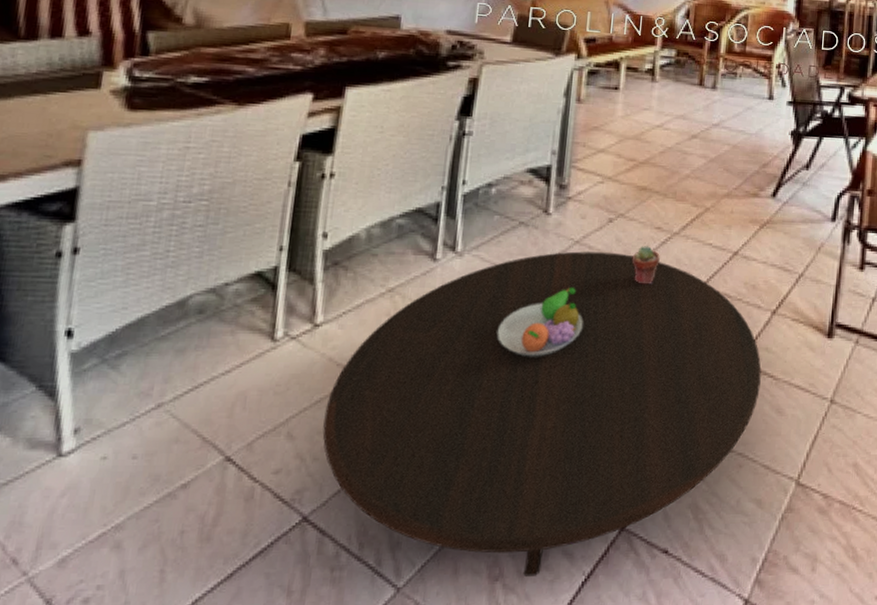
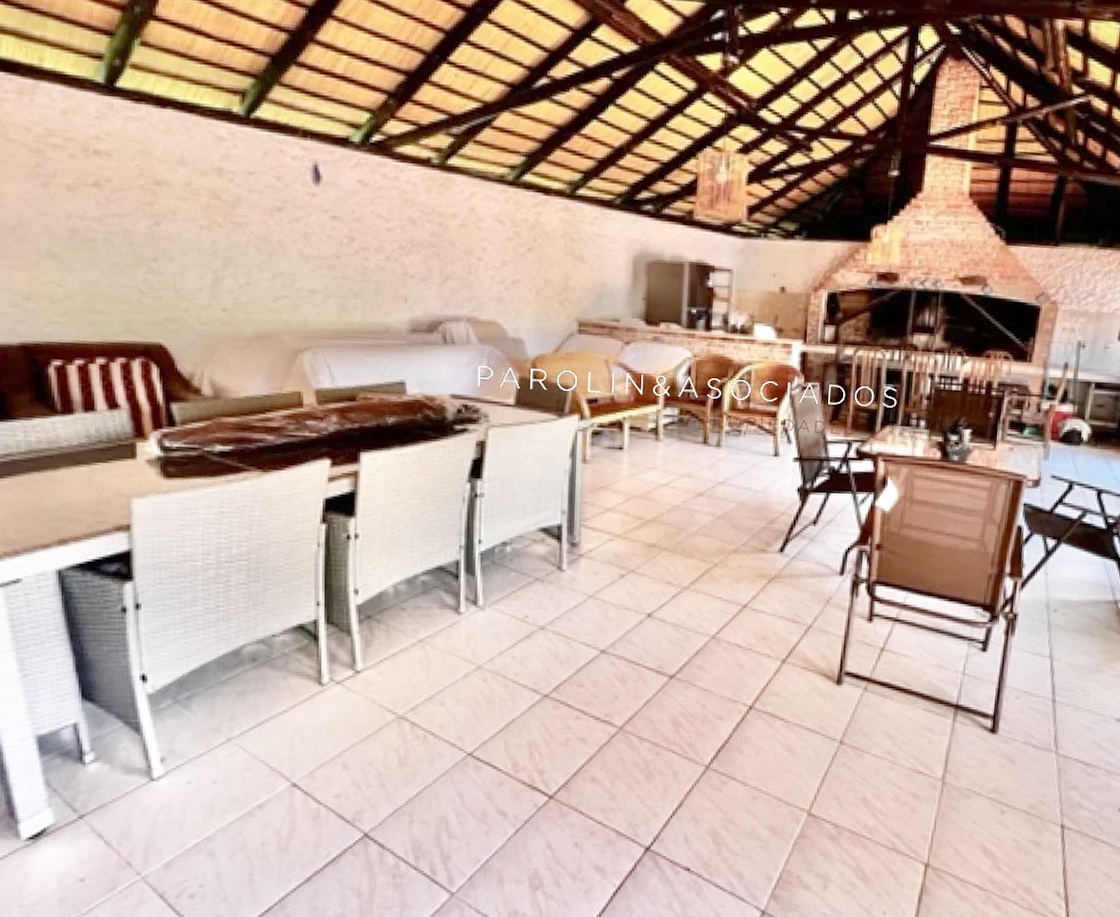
table: present [322,251,762,578] -> none [373,605,773,888]
fruit bowl: present [497,288,583,357] -> none [522,638,601,701]
potted succulent: present [632,246,660,285] -> none [645,600,671,636]

